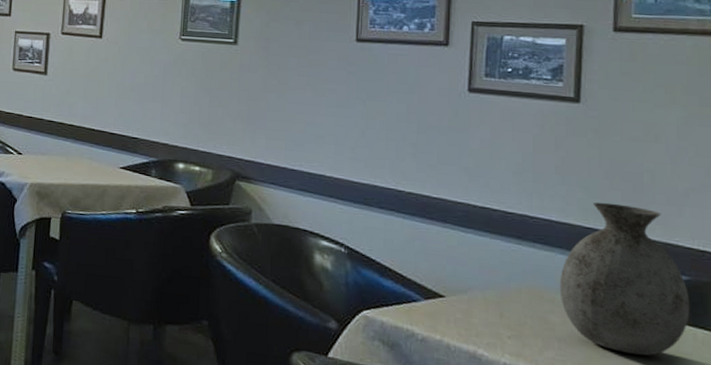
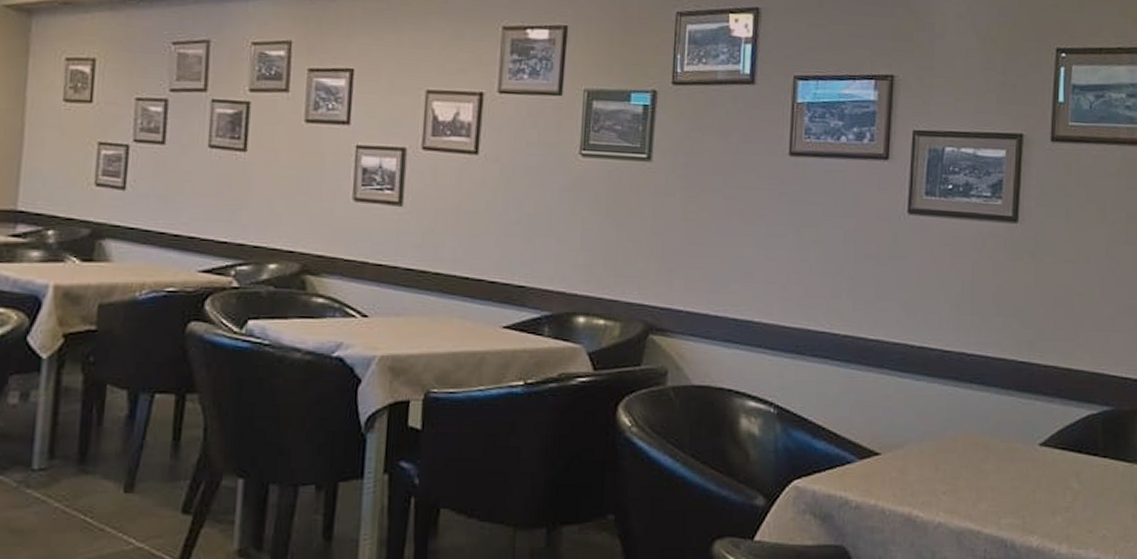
vase: present [559,202,690,356] -> none [994,332,1113,497]

